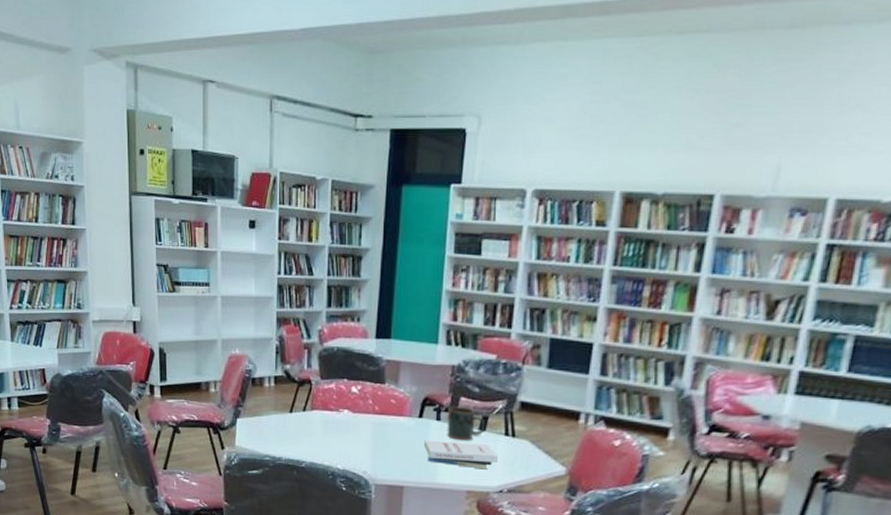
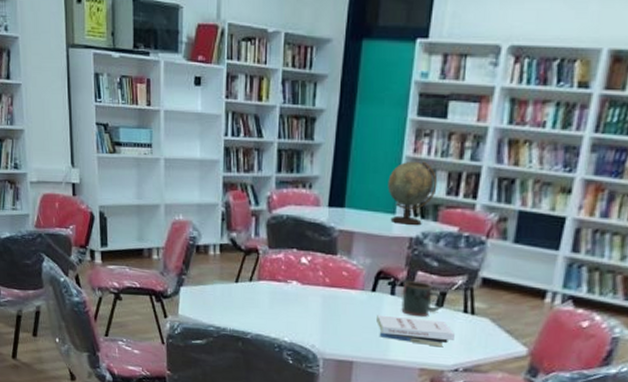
globe: none [430,294,475,355] -> present [387,161,438,226]

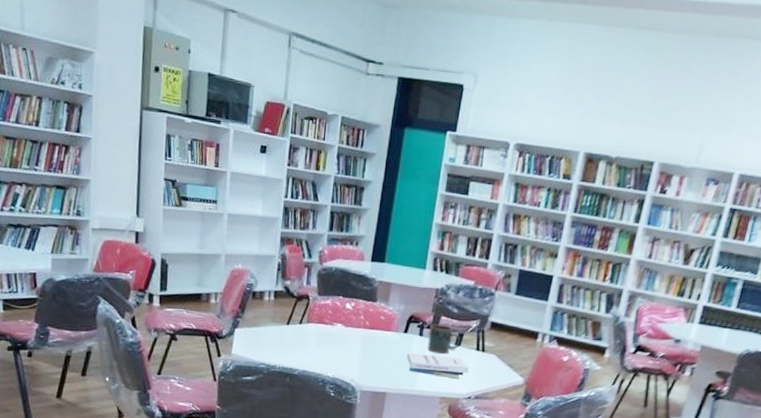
globe: present [387,161,438,226] -> none [420,227,460,280]

